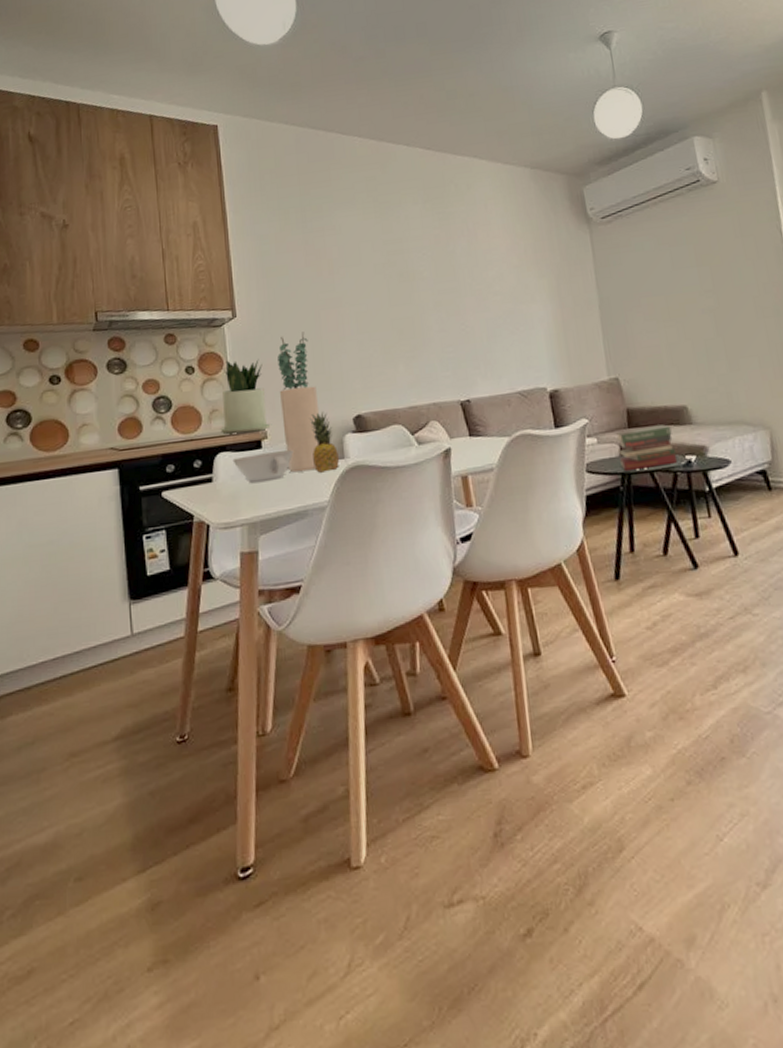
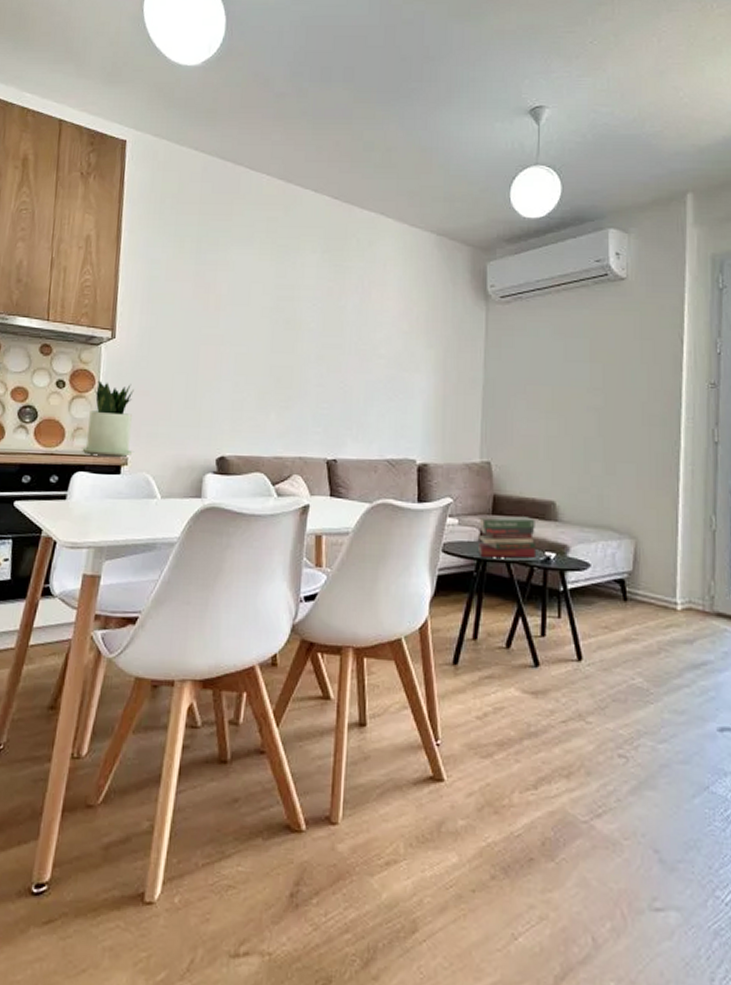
cup: present [232,450,294,484] -> none [89,479,151,509]
vase: present [278,331,320,473] -> none [144,364,185,505]
fruit: present [310,411,339,474] -> none [168,447,196,510]

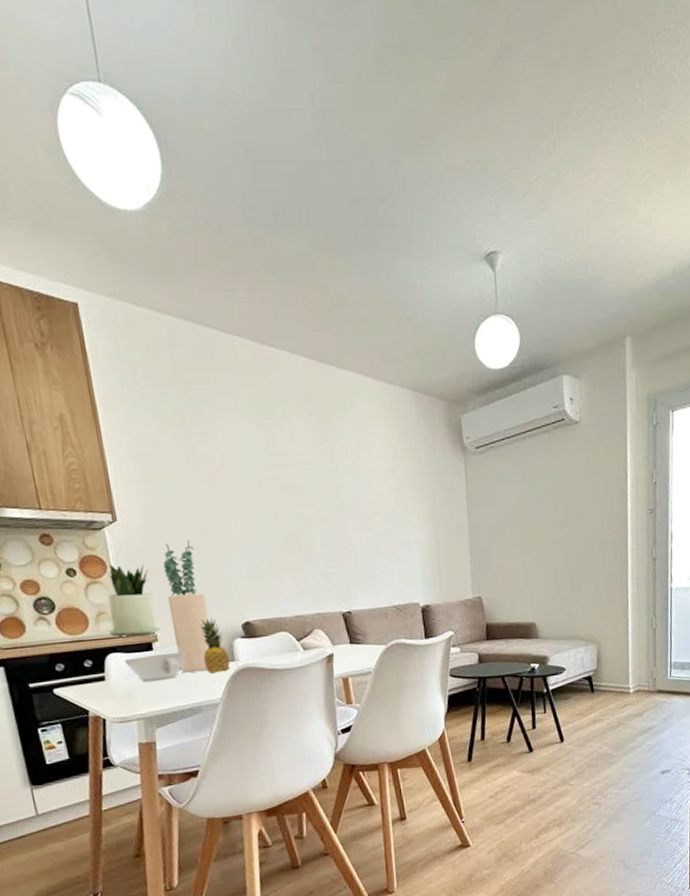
cup: none [89,479,151,509] -> present [124,652,185,683]
vase: none [144,364,185,505] -> present [163,540,210,673]
fruit: none [168,447,196,510] -> present [200,617,230,675]
books: present [478,516,537,559] -> none [476,638,525,676]

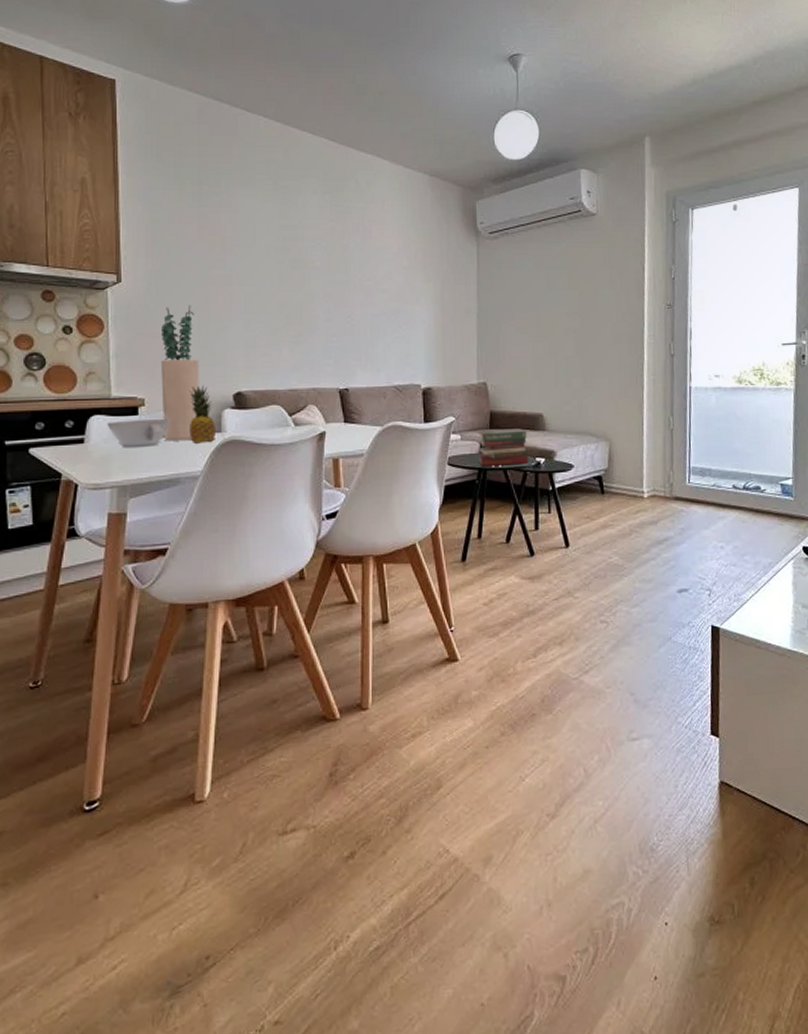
planter: present [106,564,161,637] -> none [96,324,149,399]
books: none [476,638,525,676] -> present [478,429,529,468]

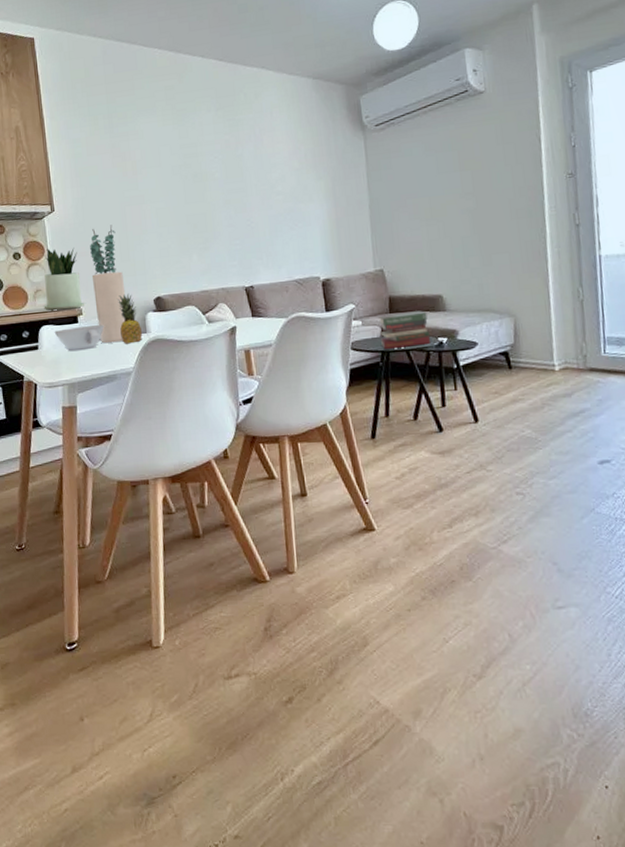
planter: none [96,324,149,399] -> present [43,248,85,311]

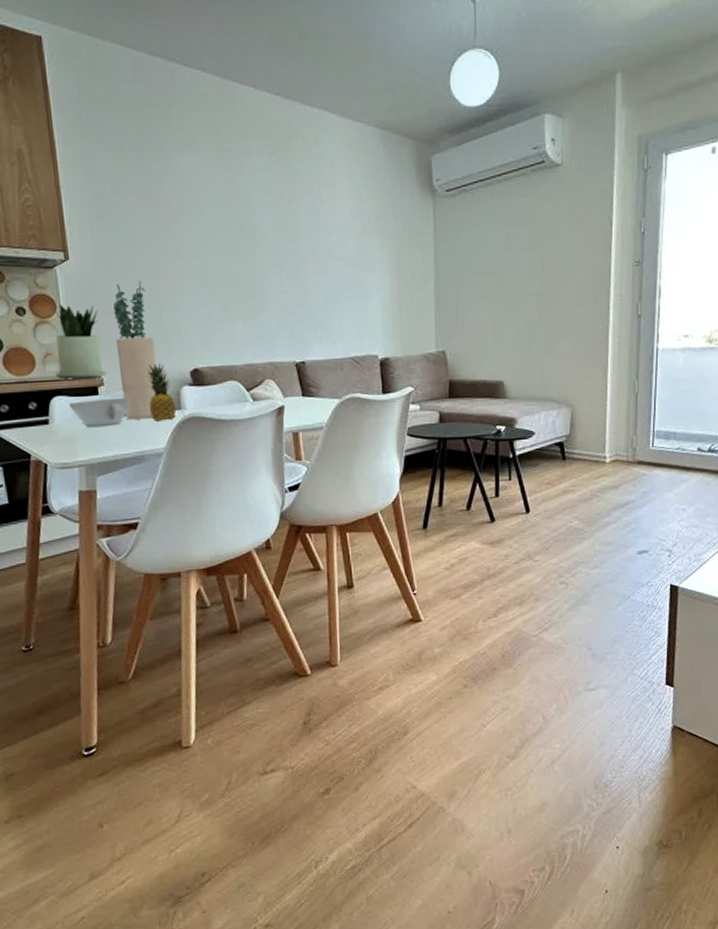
books: present [379,311,431,350] -> none [438,397,489,437]

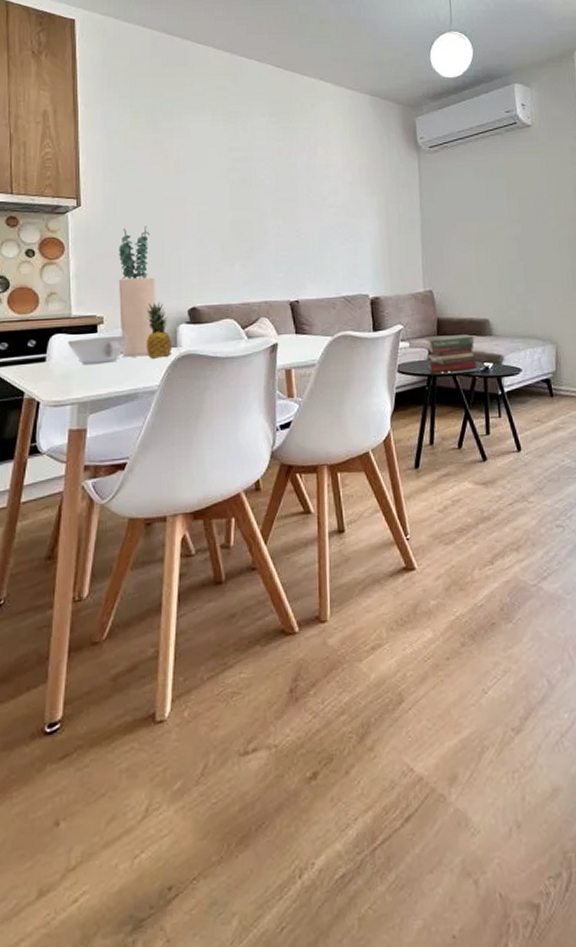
planter: present [55,304,108,379] -> none [57,246,108,318]
books: none [438,397,489,437] -> present [427,334,477,374]

